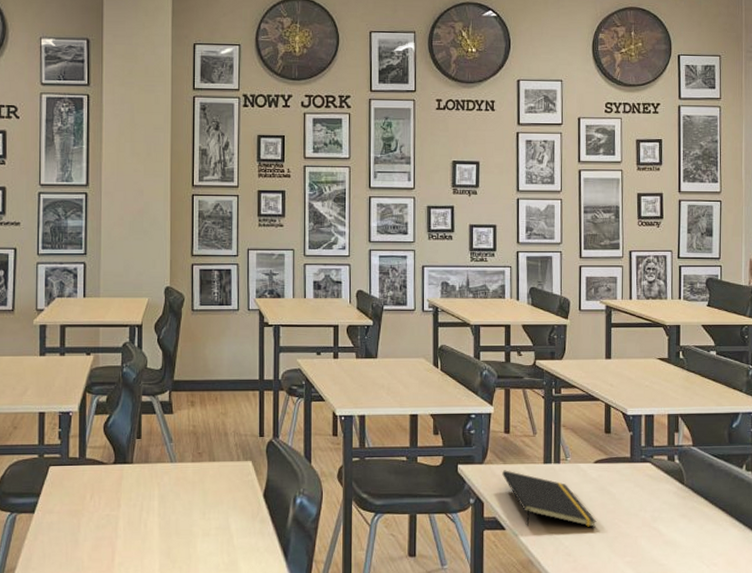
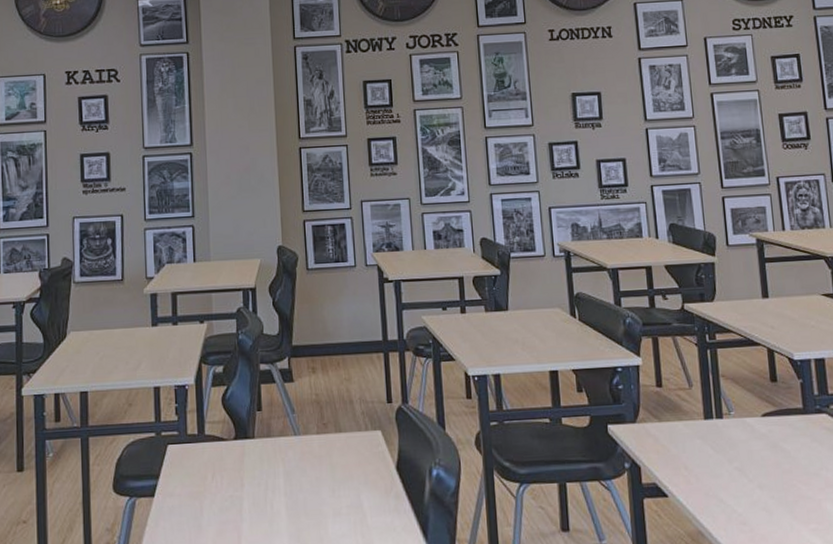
notepad: present [502,470,597,528] -> none [658,428,772,492]

